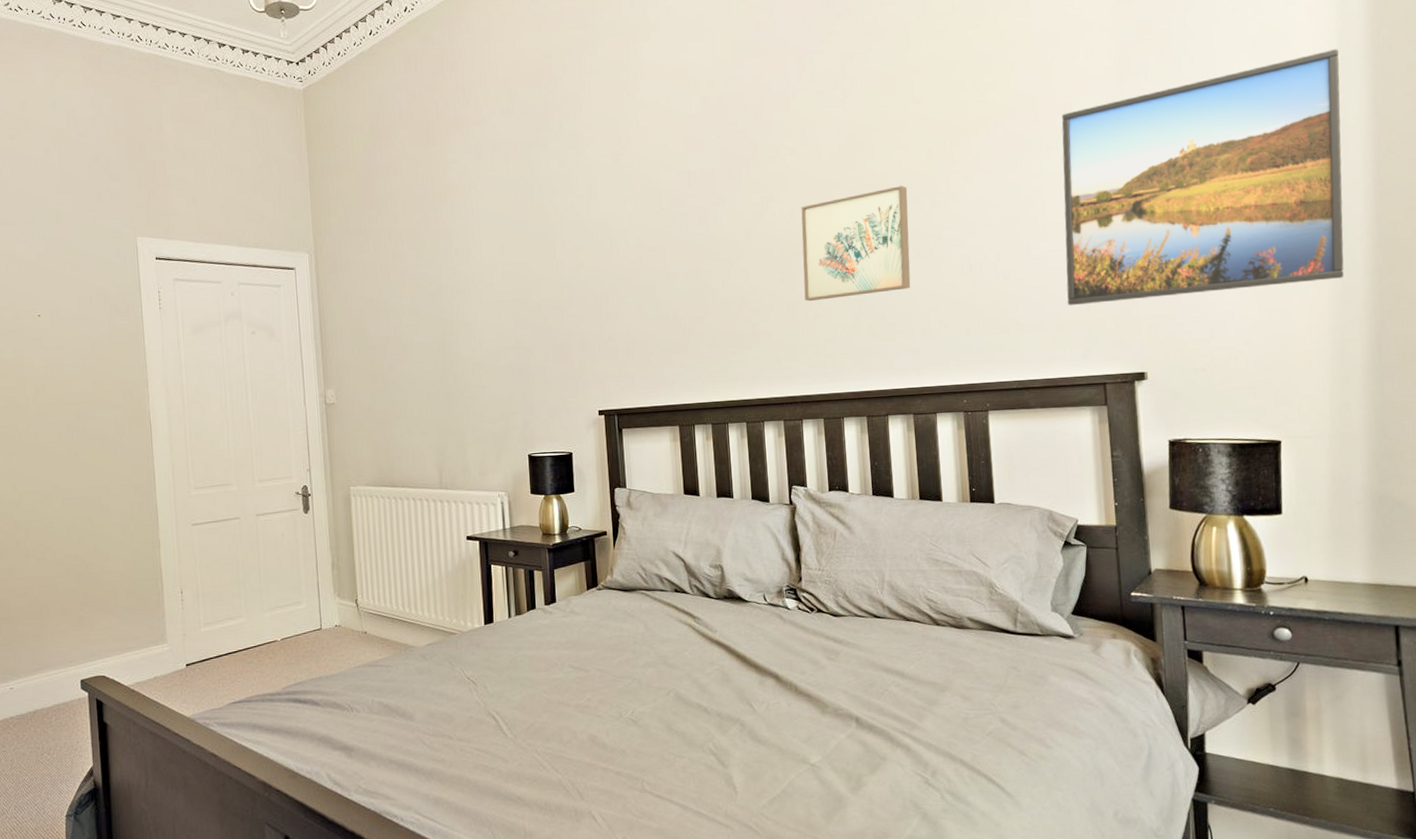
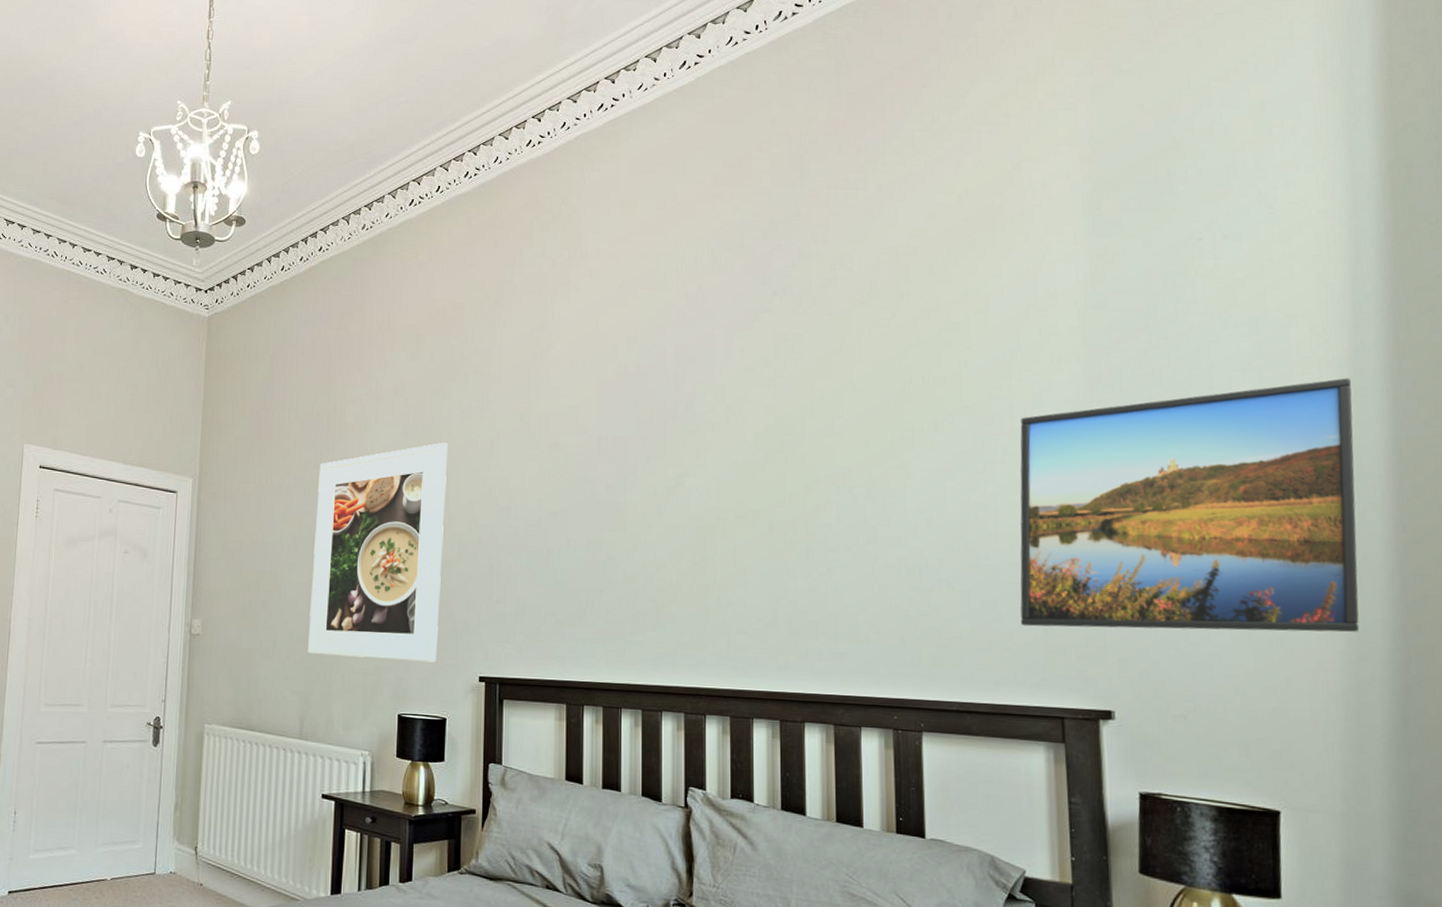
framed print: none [429,193,558,409] -> present [307,443,449,663]
wall art: present [801,186,911,302] -> none [717,475,840,588]

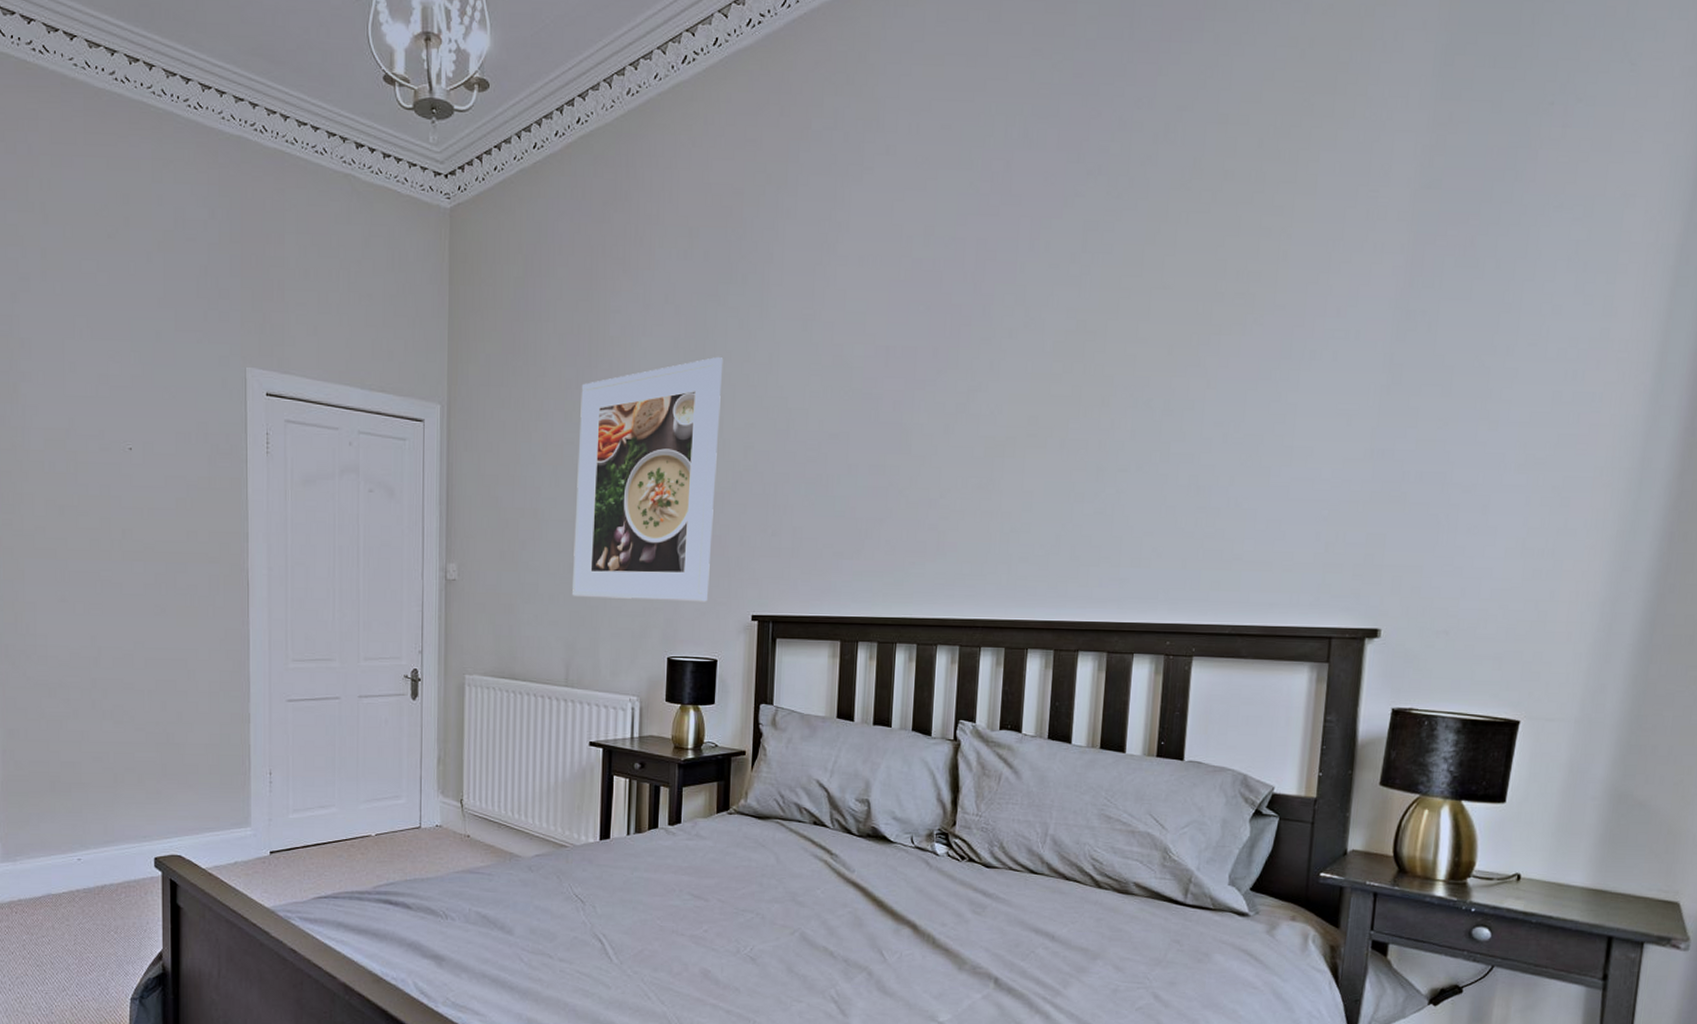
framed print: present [1020,378,1360,632] -> none [1302,266,1676,546]

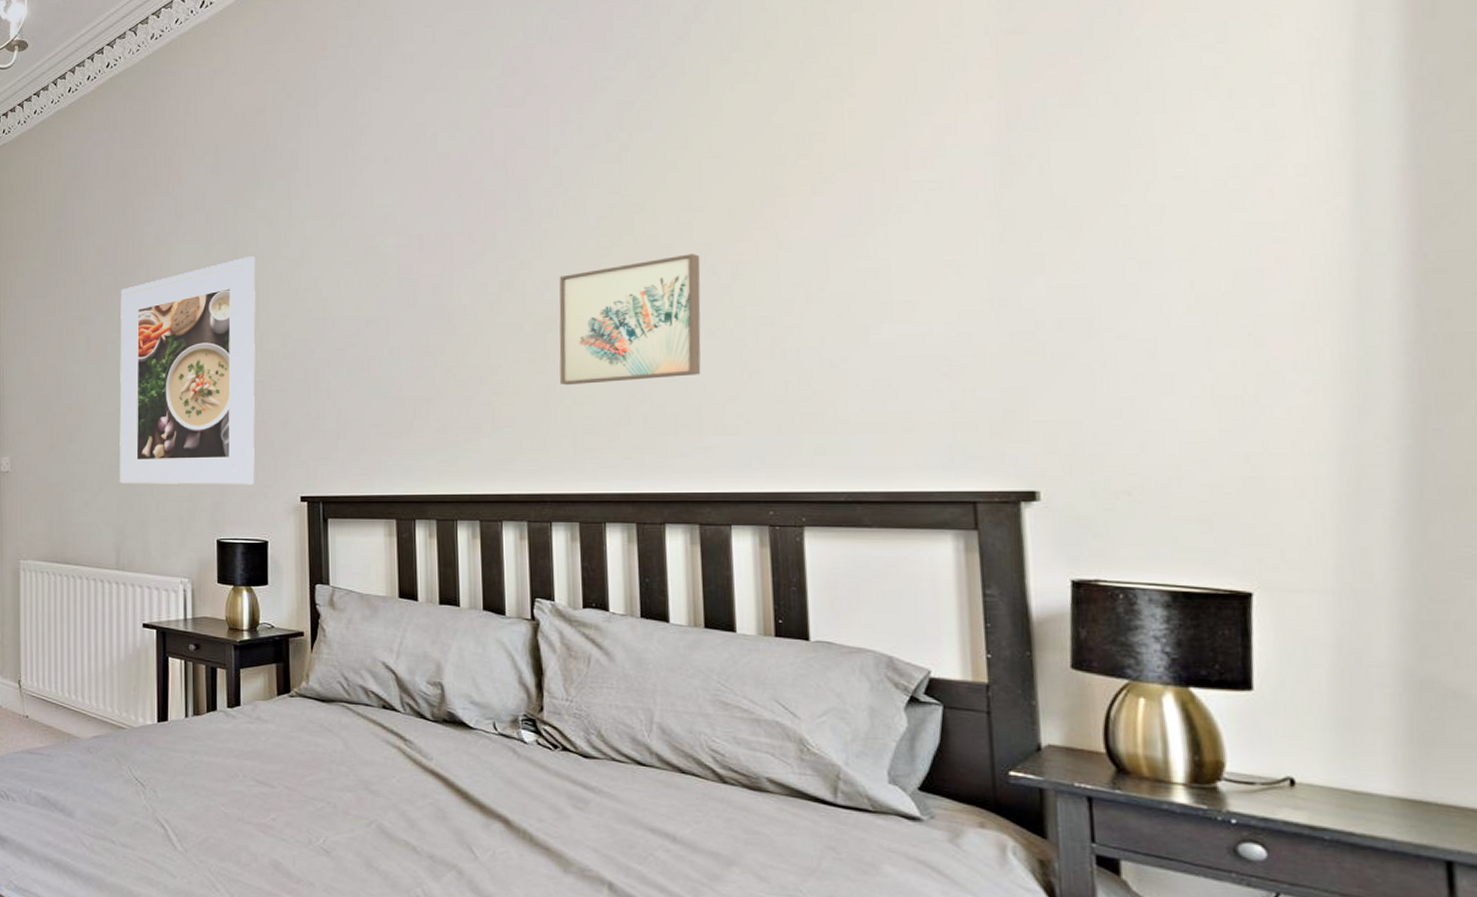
wall art: none [1002,386,1139,513] -> present [559,254,701,386]

